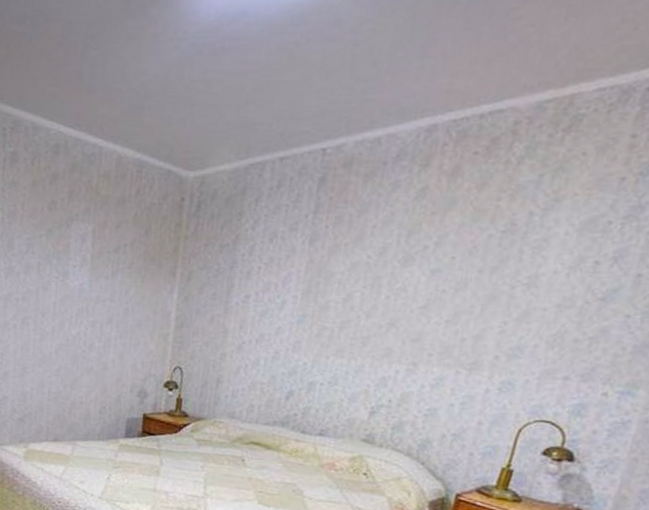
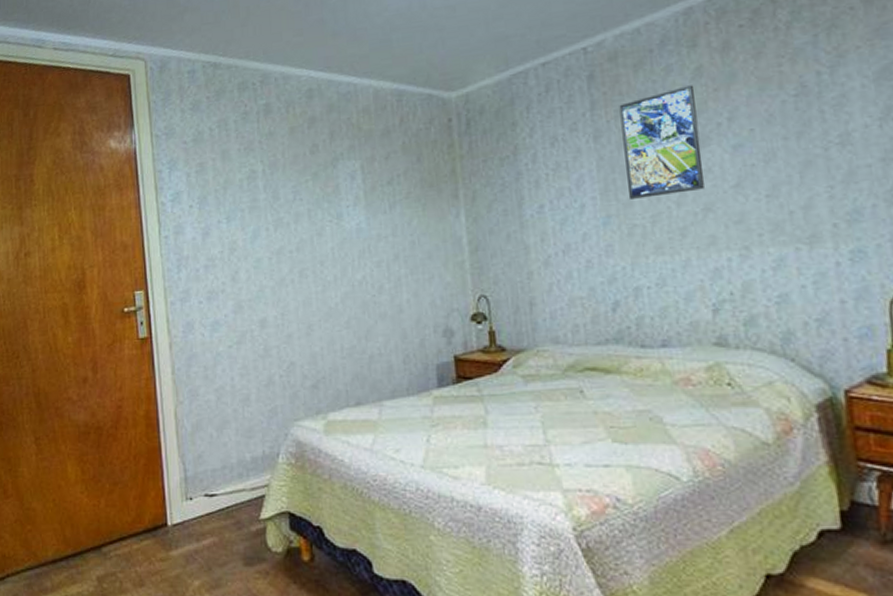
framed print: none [326,204,413,306] -> present [619,85,704,199]

